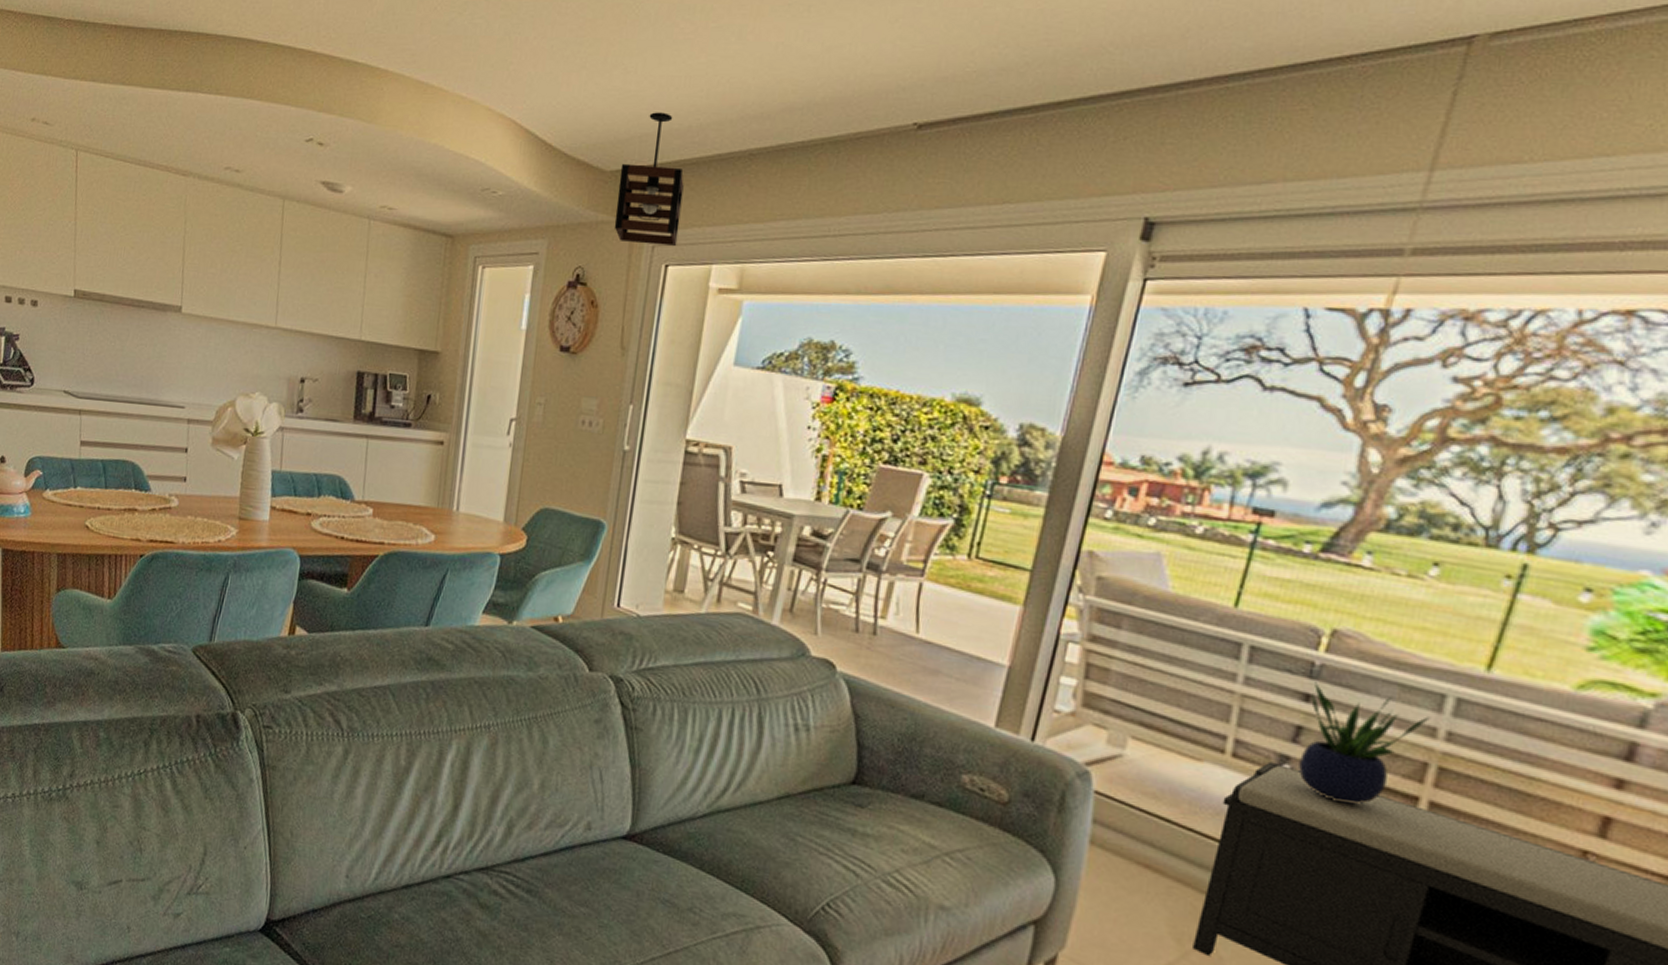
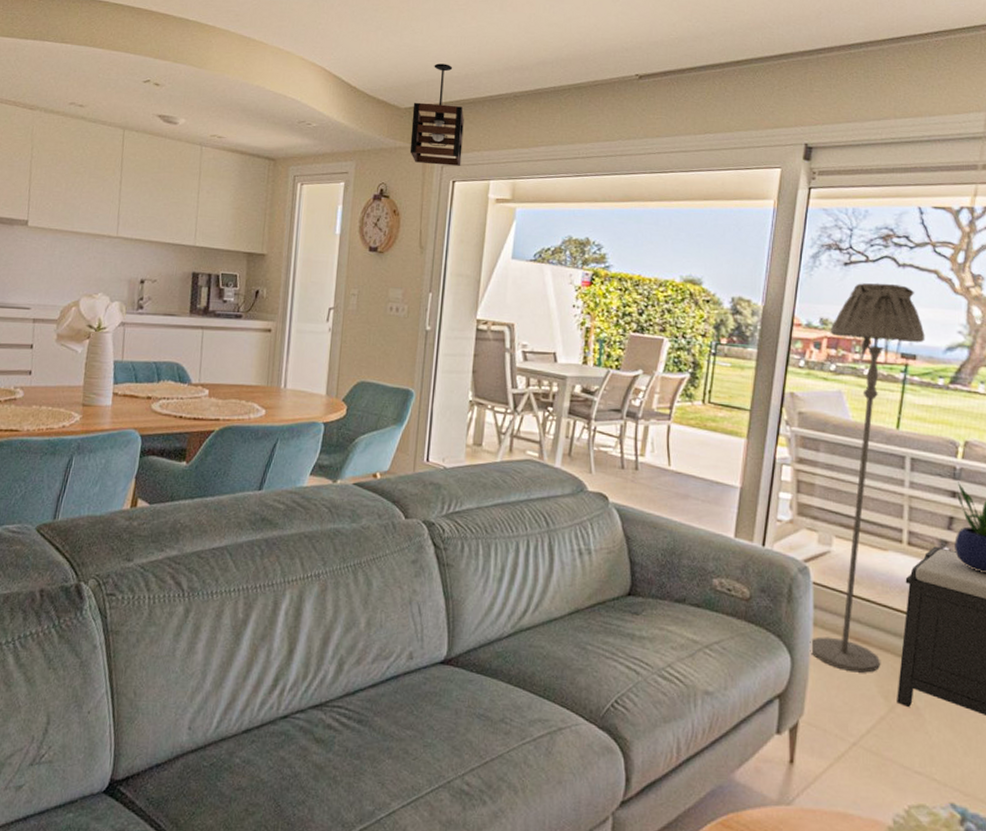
floor lamp: none [1081,411,1292,908] -> present [810,283,925,673]

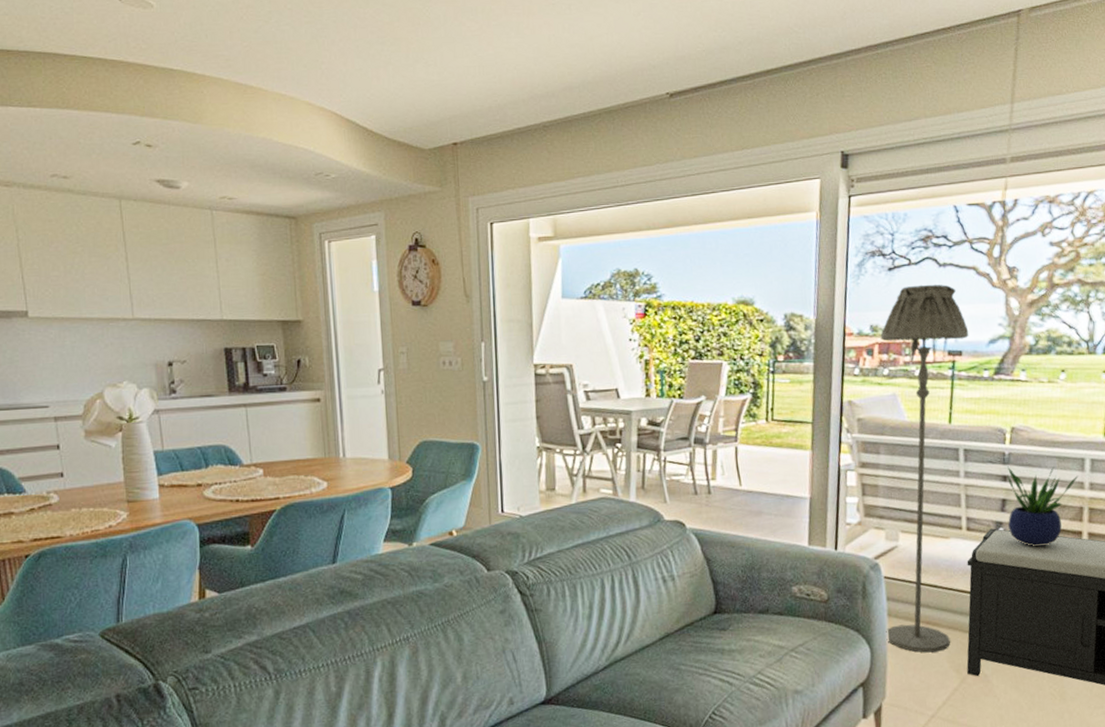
pendant light: present [409,63,464,166] -> none [437,97,497,208]

